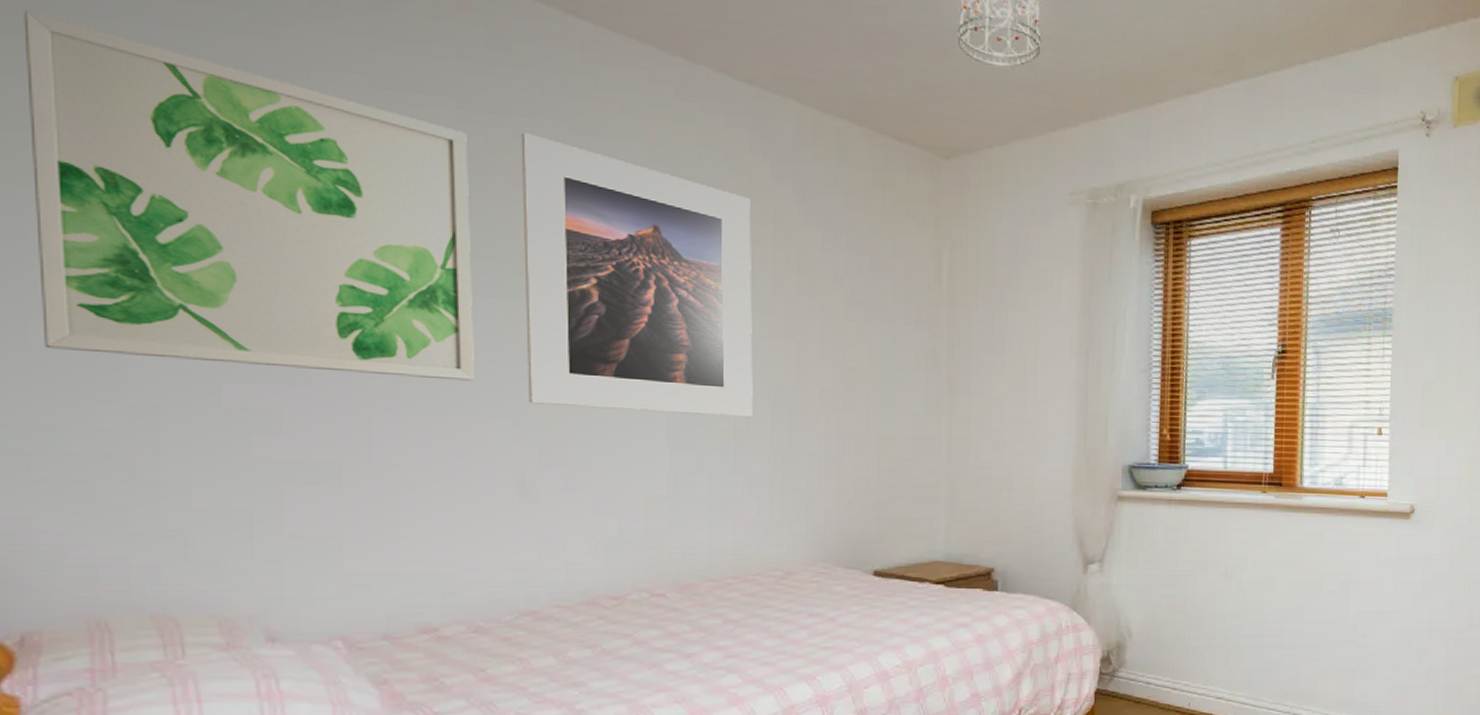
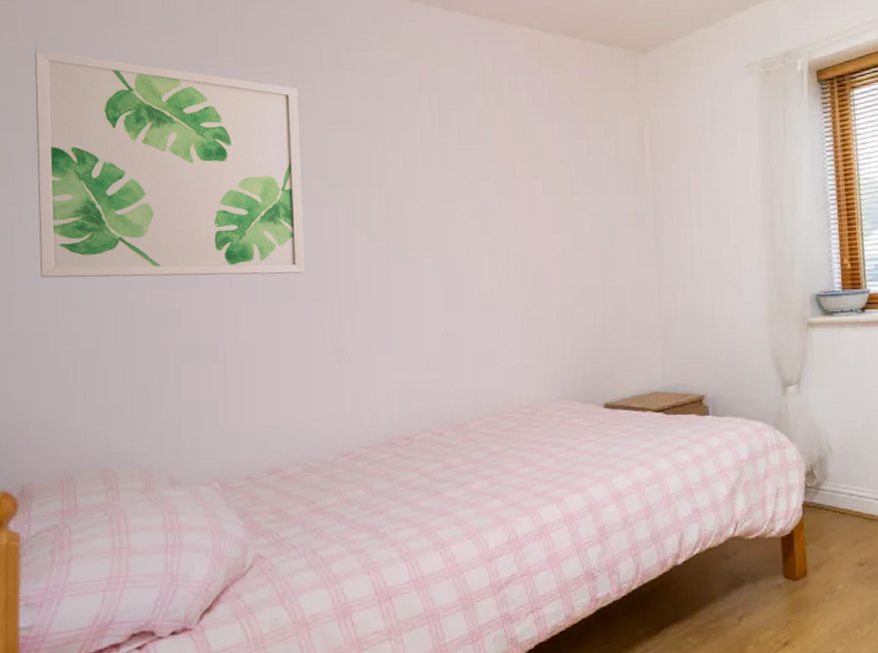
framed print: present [521,132,753,417] -> none [333,82,503,287]

